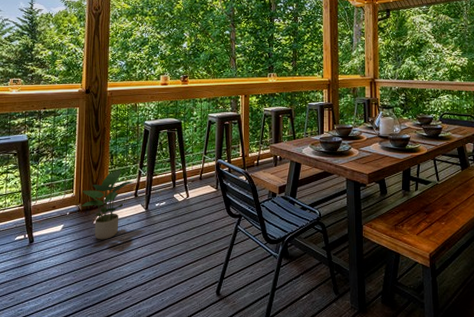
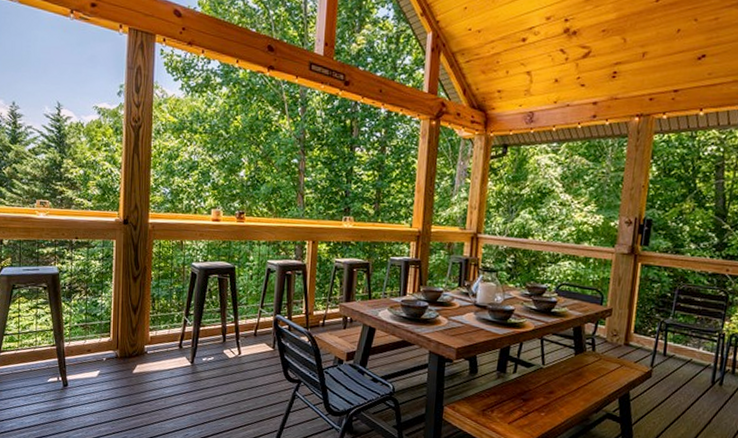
potted plant: present [81,168,135,240] -> none [119,315,180,392]

